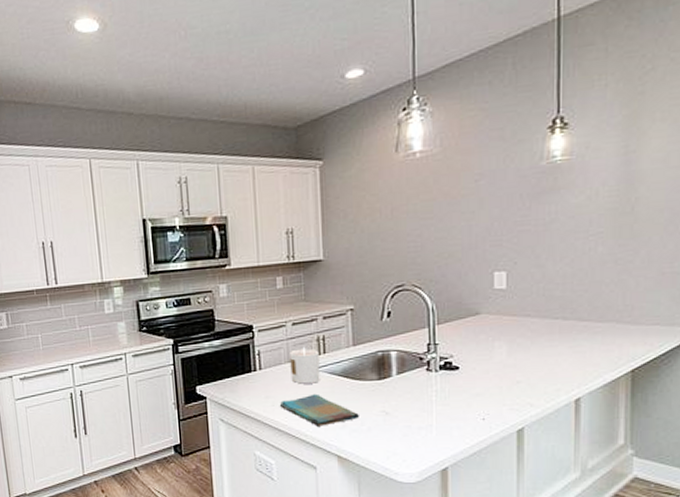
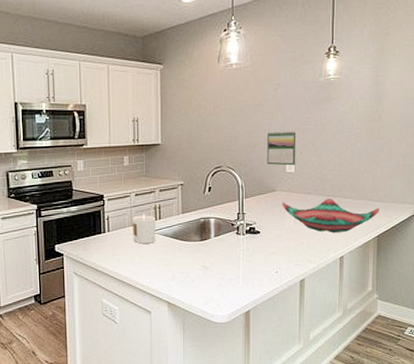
dish towel: present [279,393,360,426] -> none [123,252,186,278]
calendar: none [466,234,508,281] -> present [267,130,297,166]
decorative bowl: none [489,321,634,368] -> present [282,198,380,233]

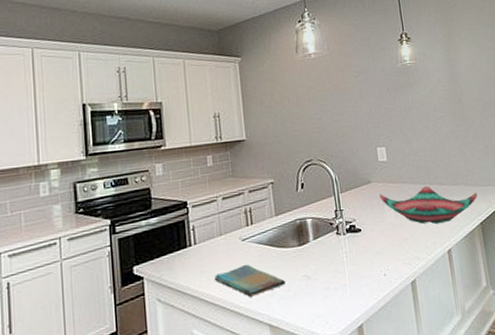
dish towel: none [123,252,186,278] -> present [214,264,287,297]
candle: present [133,214,156,244] -> none [221,220,250,256]
calendar: present [267,130,297,166] -> none [354,118,387,155]

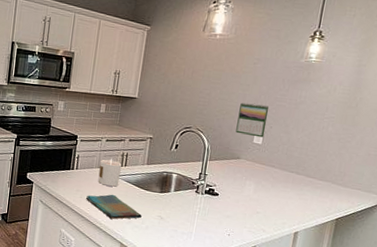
candle: none [221,220,250,256] -> present [98,159,122,187]
calendar: none [354,118,387,155] -> present [236,102,270,138]
decorative bowl: present [379,186,477,225] -> none [244,170,343,210]

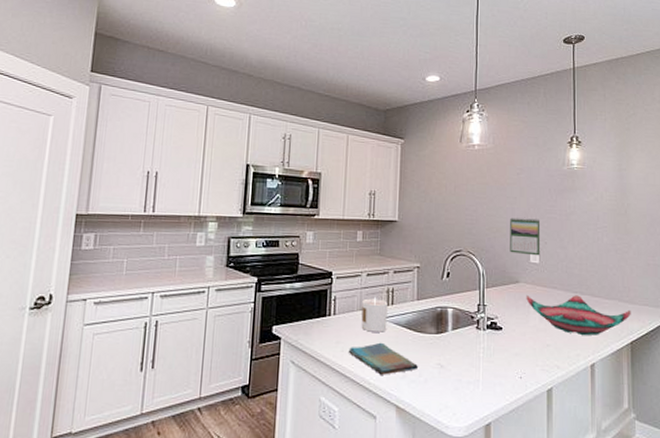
decorative bowl: none [244,170,343,210] -> present [526,295,631,336]

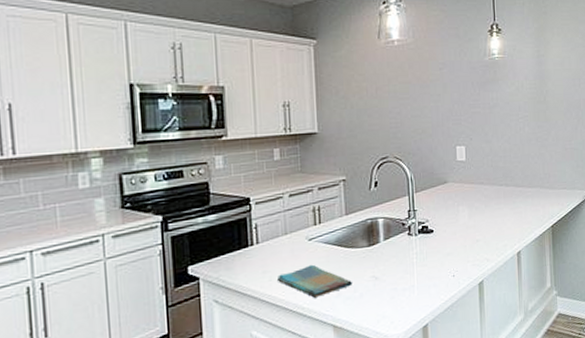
candle: present [361,297,388,332] -> none [287,218,316,256]
calendar: present [510,217,541,256] -> none [435,114,467,154]
decorative bowl: present [526,295,631,336] -> none [455,187,551,227]

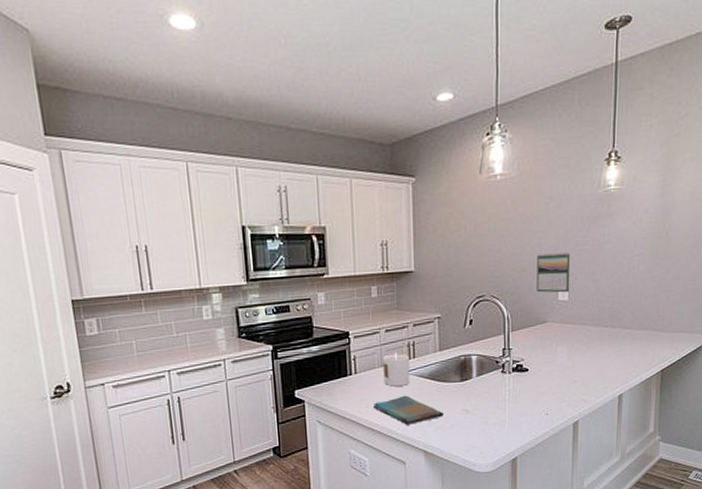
candle: none [287,218,316,256] -> present [383,352,410,387]
calendar: none [435,114,467,154] -> present [537,252,571,293]

